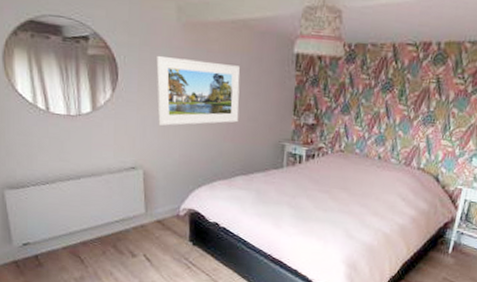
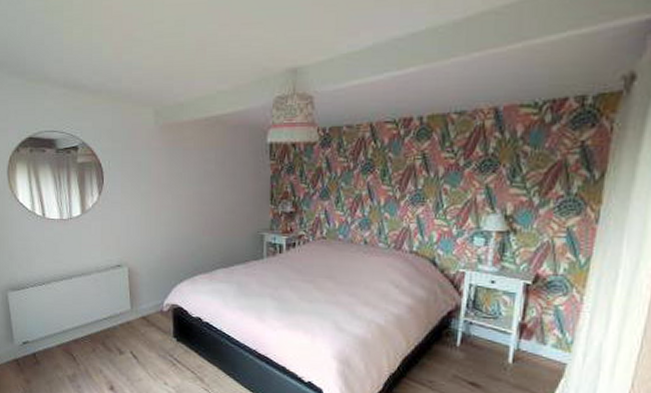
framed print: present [156,56,240,126] -> none [137,158,217,223]

